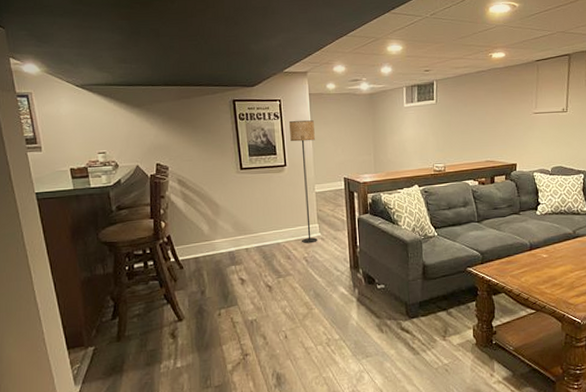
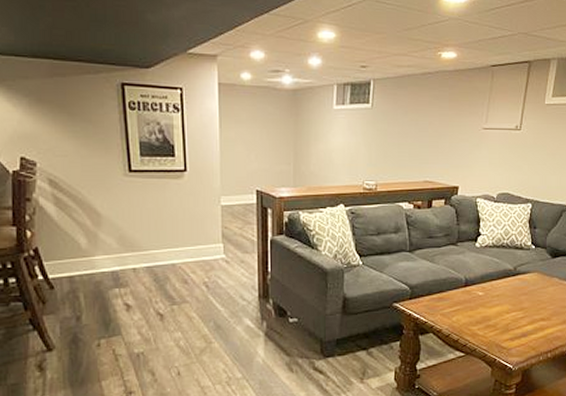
floor lamp: present [288,120,317,244] -> none [191,115,223,267]

